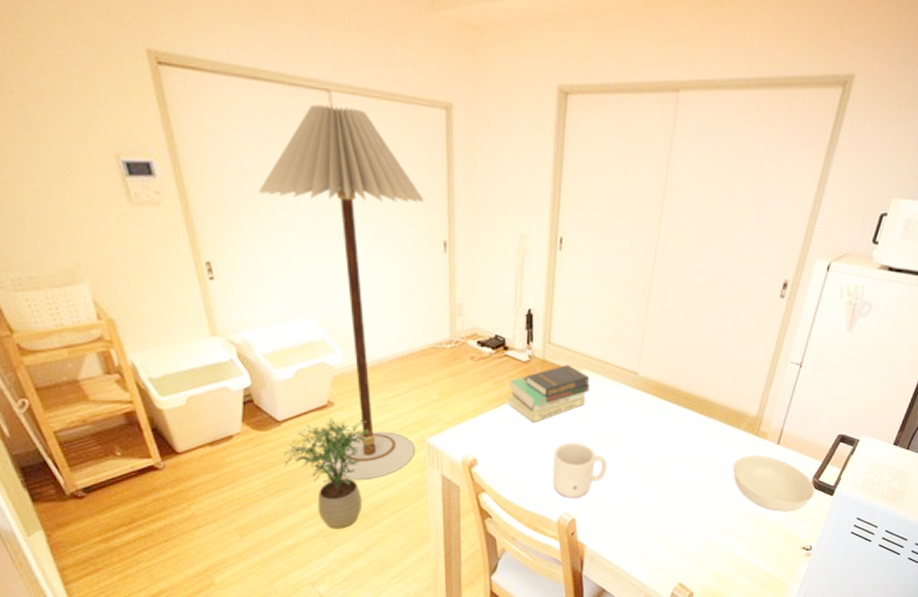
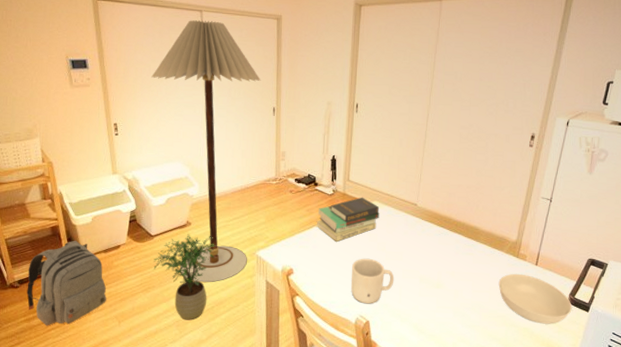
backpack: none [95,430,219,547] -> present [26,240,106,326]

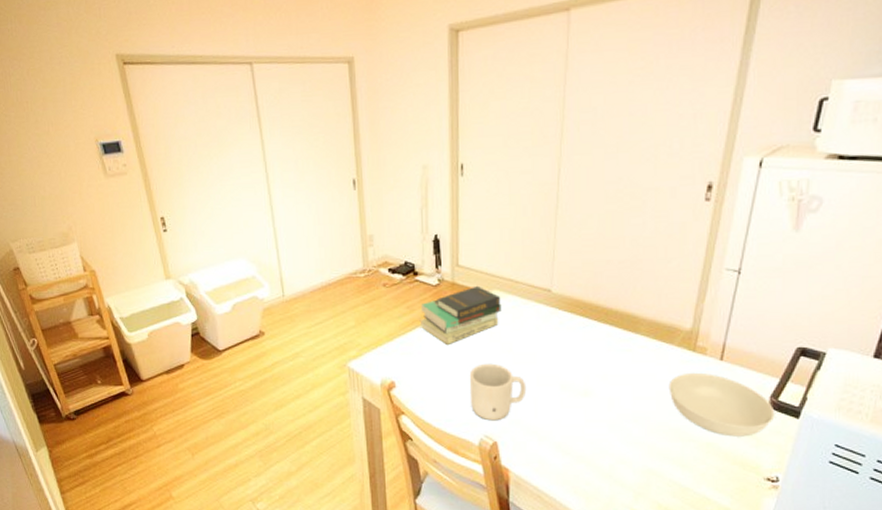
backpack: present [26,240,106,326] -> none [83,361,175,462]
floor lamp: present [151,20,261,283] -> none [199,74,337,404]
potted plant: present [153,234,216,320] -> none [225,346,298,449]

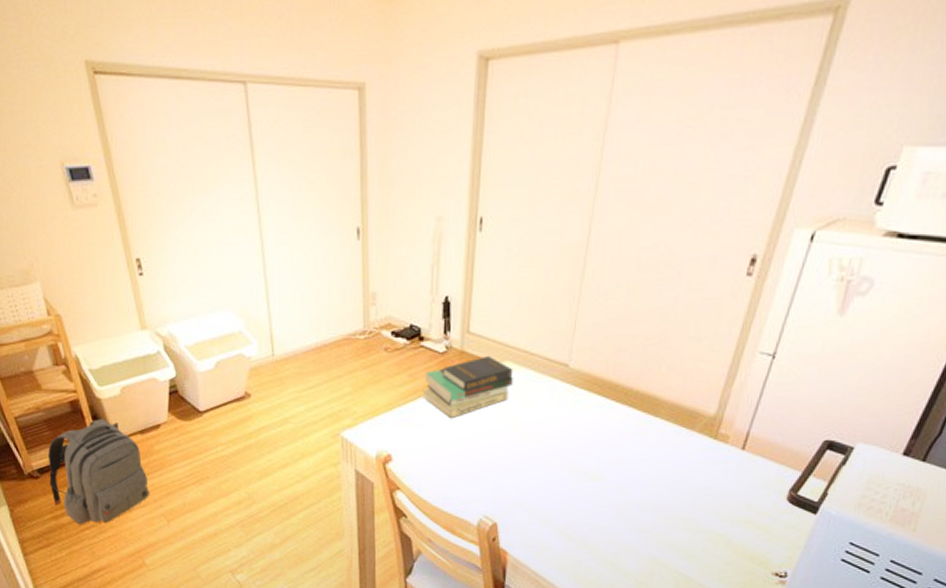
backpack: none [83,361,175,462] -> present [47,418,149,525]
mug: present [469,363,527,421] -> none [472,440,533,501]
bowl: present [668,372,775,437] -> none [684,461,793,530]

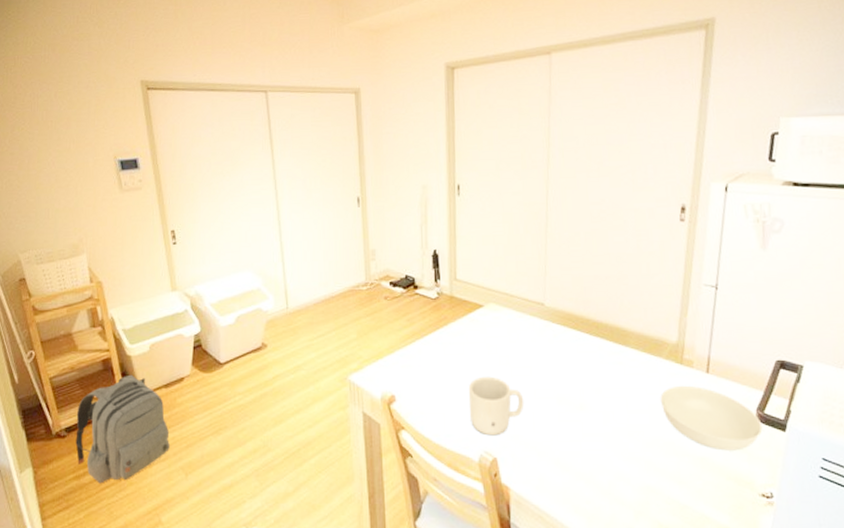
books: present [422,355,514,418] -> none [419,299,498,357]
mug: none [472,440,533,501] -> present [468,376,524,436]
bowl: none [684,461,793,530] -> present [660,385,763,451]

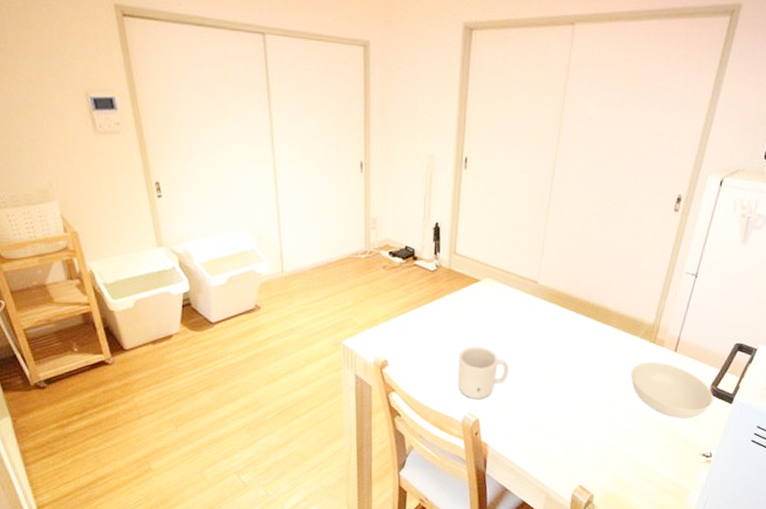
backpack: present [75,374,170,484] -> none [56,329,158,433]

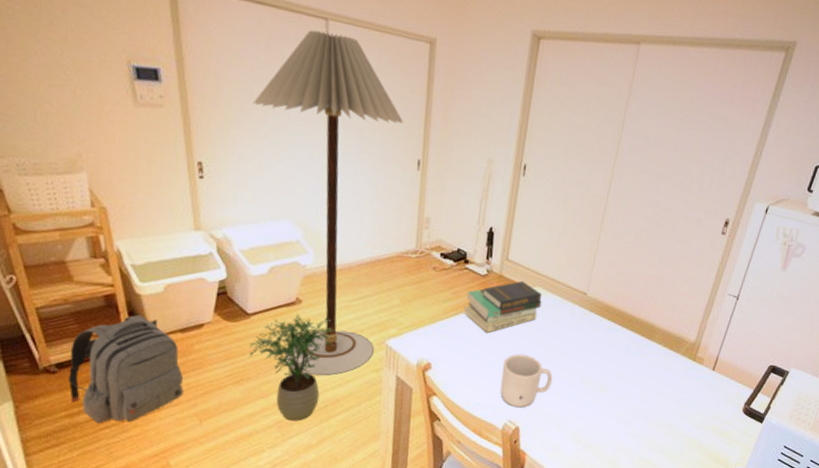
backpack: none [56,329,158,433] -> present [68,314,183,424]
floor lamp: none [201,46,345,378] -> present [253,30,404,376]
potted plant: none [215,320,293,423] -> present [249,314,334,421]
books: none [415,273,493,327] -> present [463,280,542,333]
bowl: present [630,361,714,418] -> none [669,378,746,436]

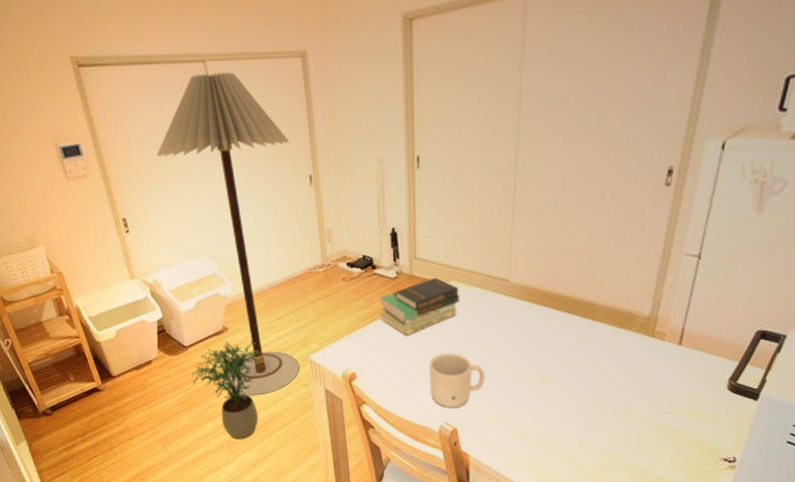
backpack: present [68,314,183,424] -> none [57,358,146,454]

